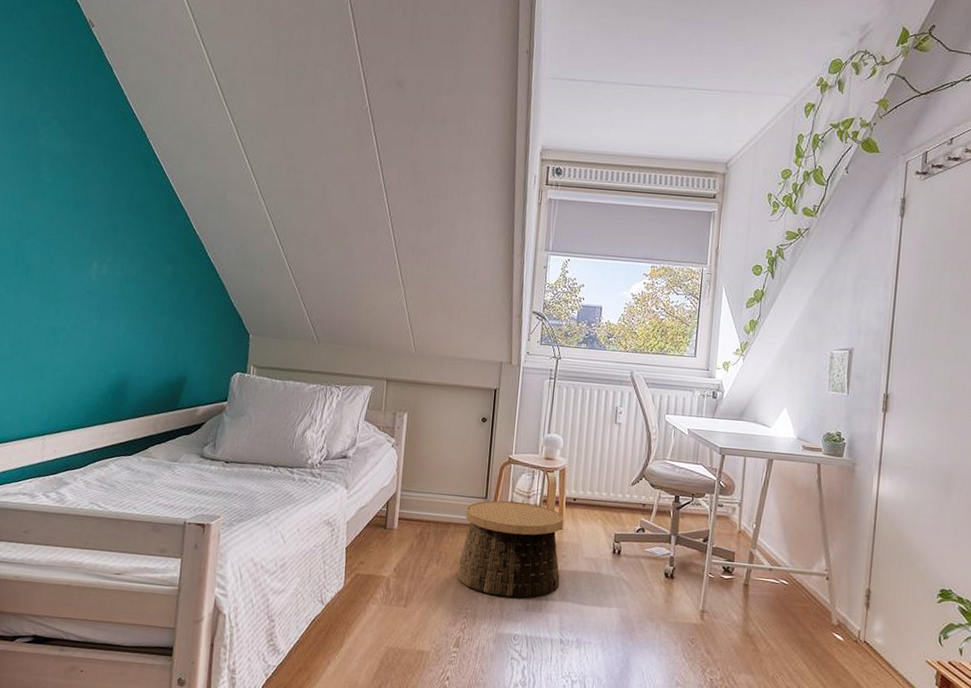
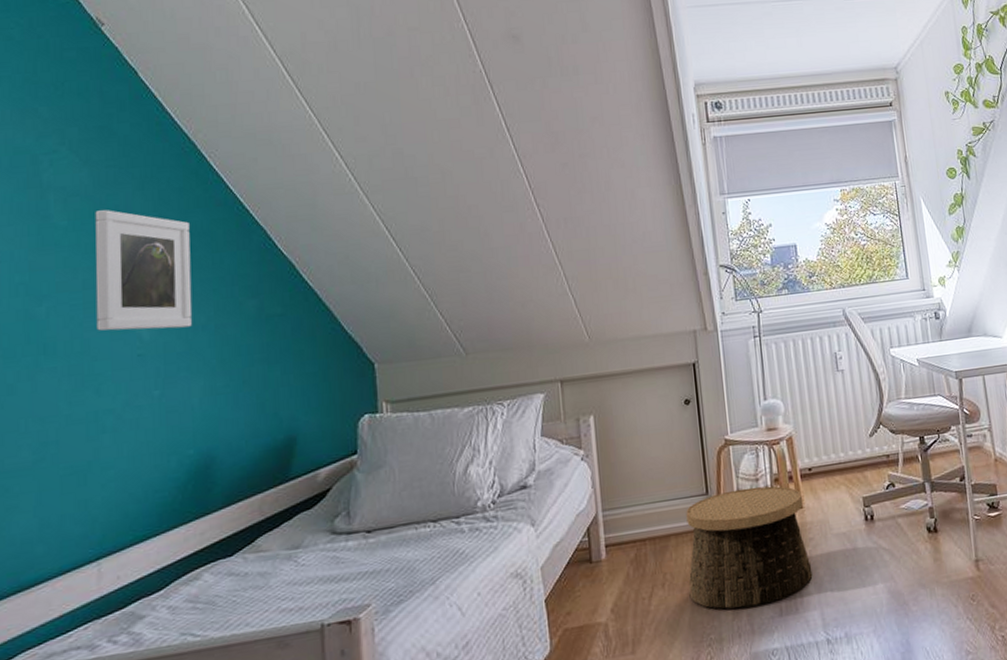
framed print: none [62,174,134,277] -> present [95,210,193,331]

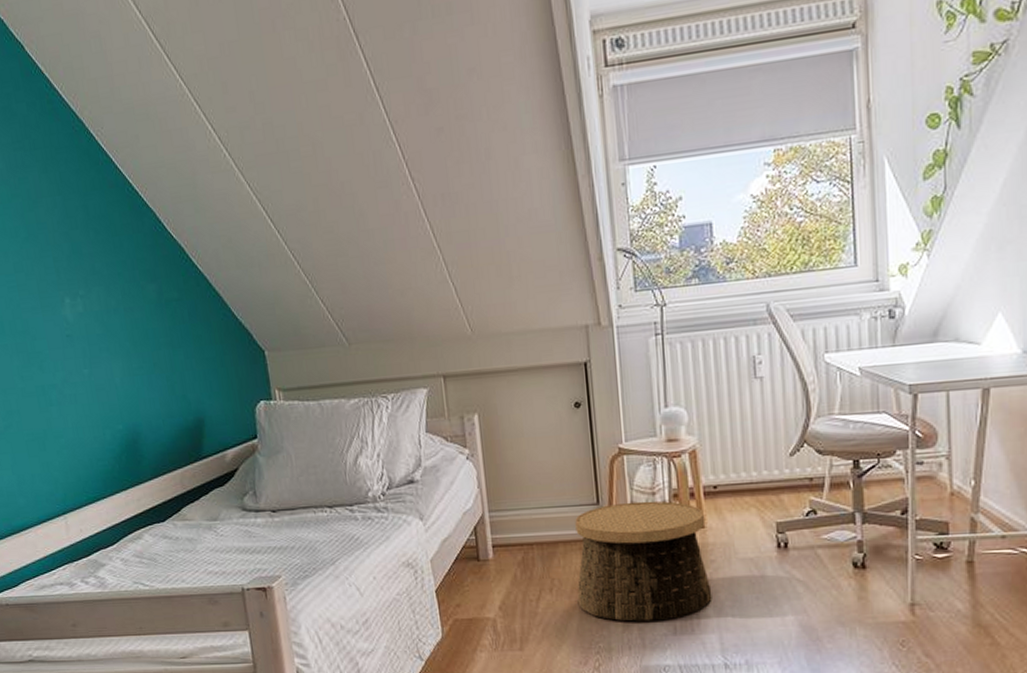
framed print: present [95,210,193,331] -> none [12,193,105,312]

